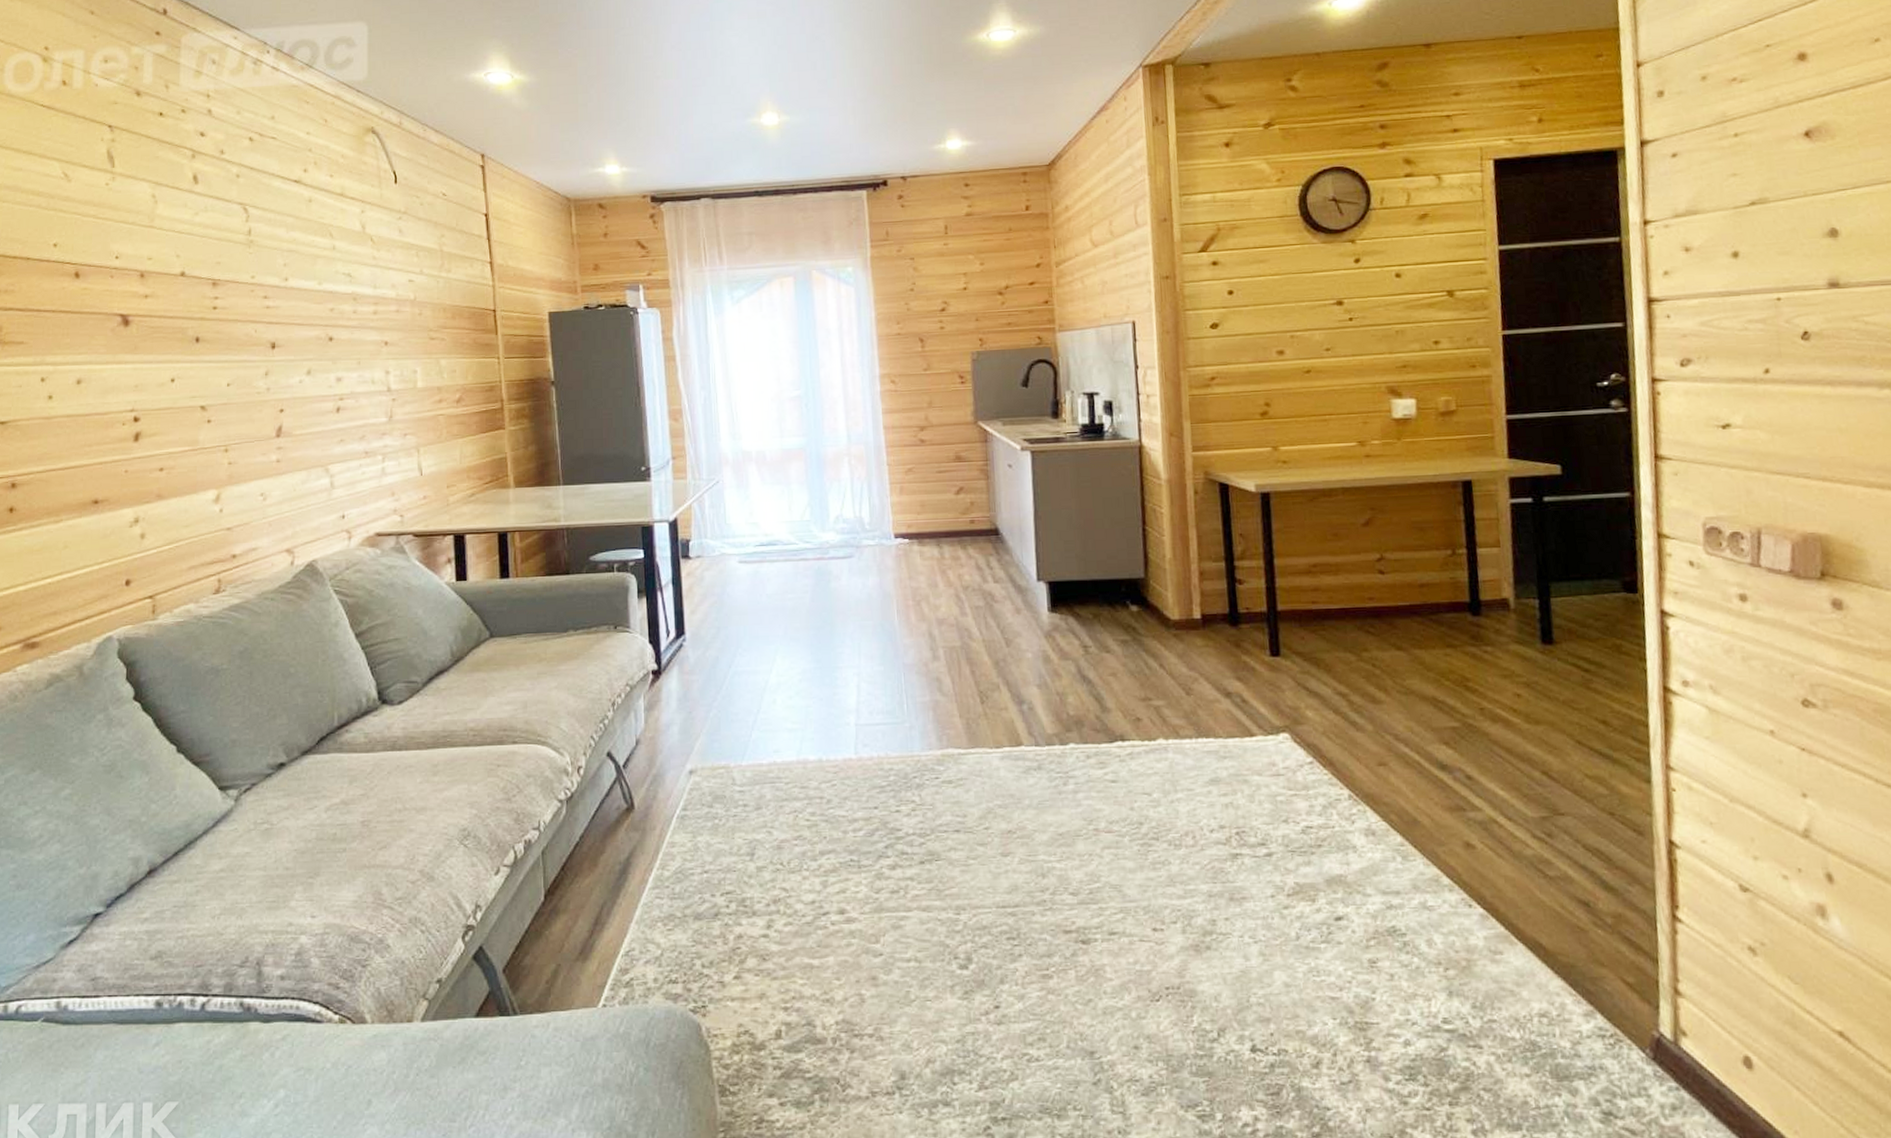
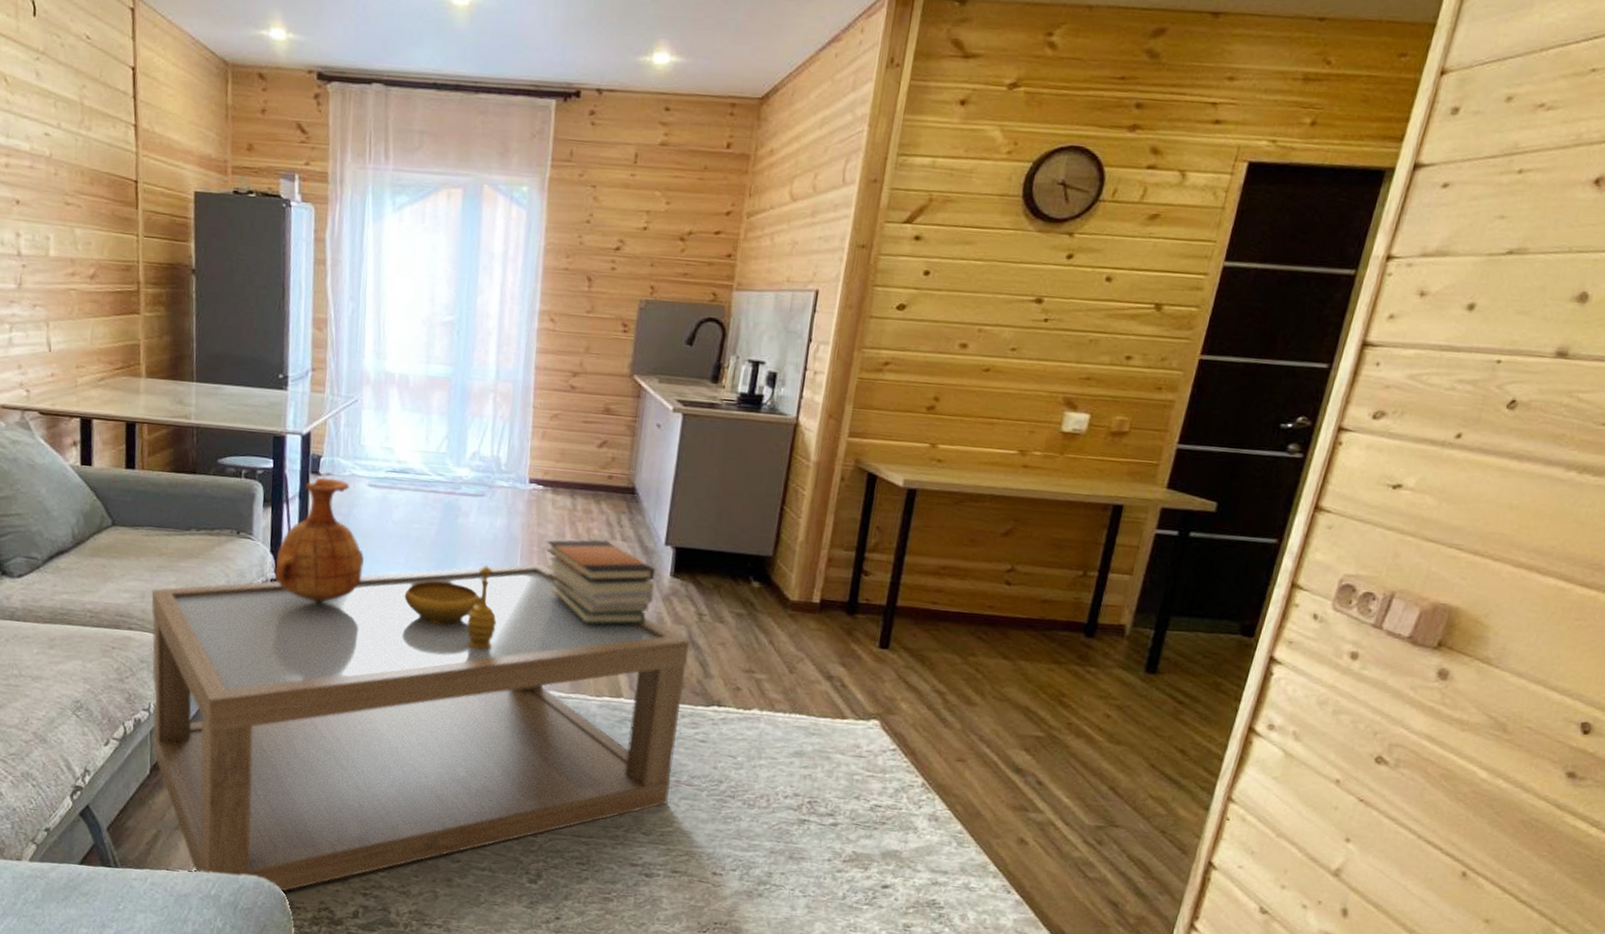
coffee table: none [533,617,1090,1020] -> present [151,563,690,893]
vase: none [655,560,744,689] -> present [274,477,365,603]
decorative bowl: none [786,627,885,714] -> present [403,566,498,649]
book stack: none [920,584,1036,673] -> present [546,539,656,624]

